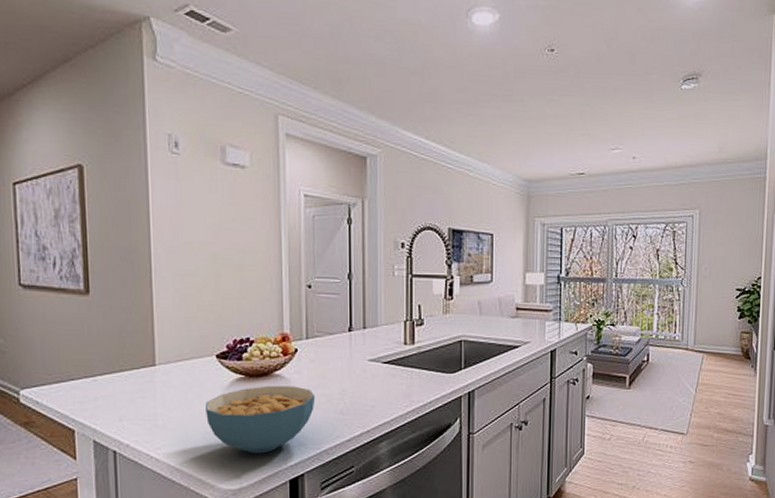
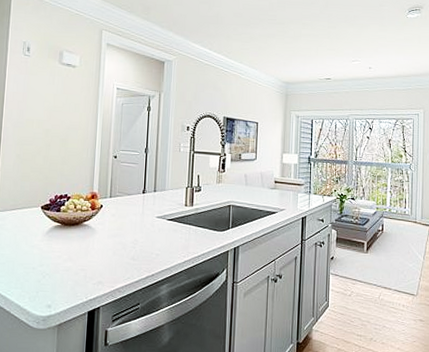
cereal bowl: present [206,386,316,454] -> none [29,233,114,288]

